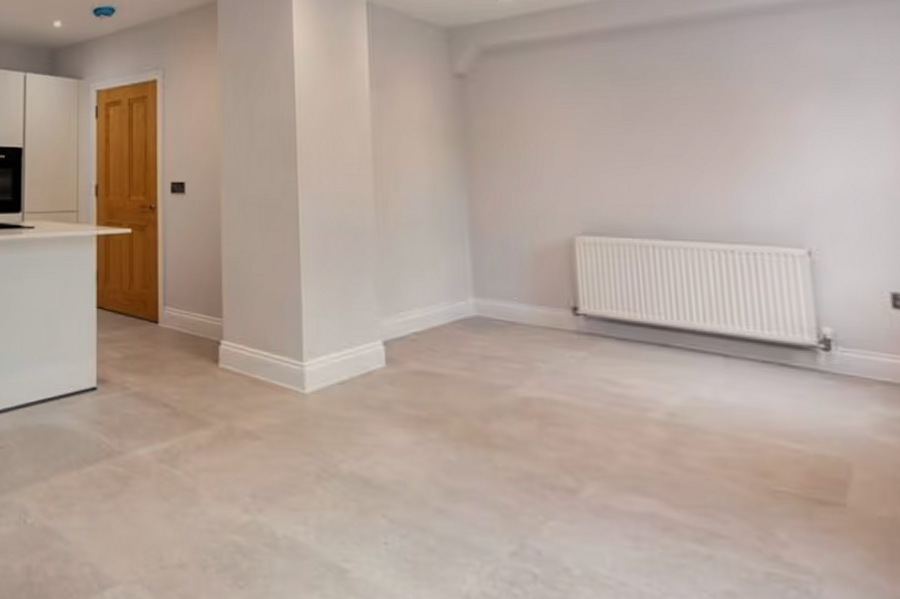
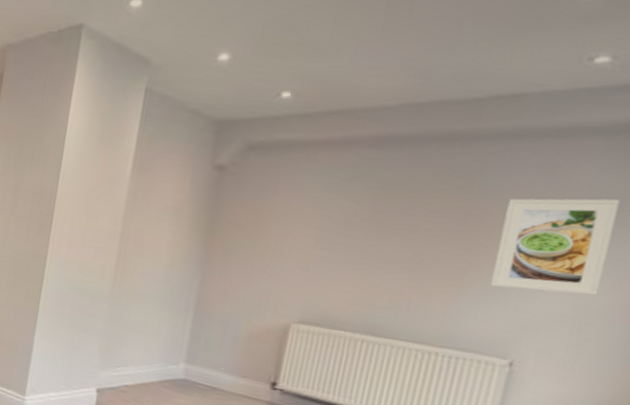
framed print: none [751,68,867,171] -> present [490,198,620,296]

